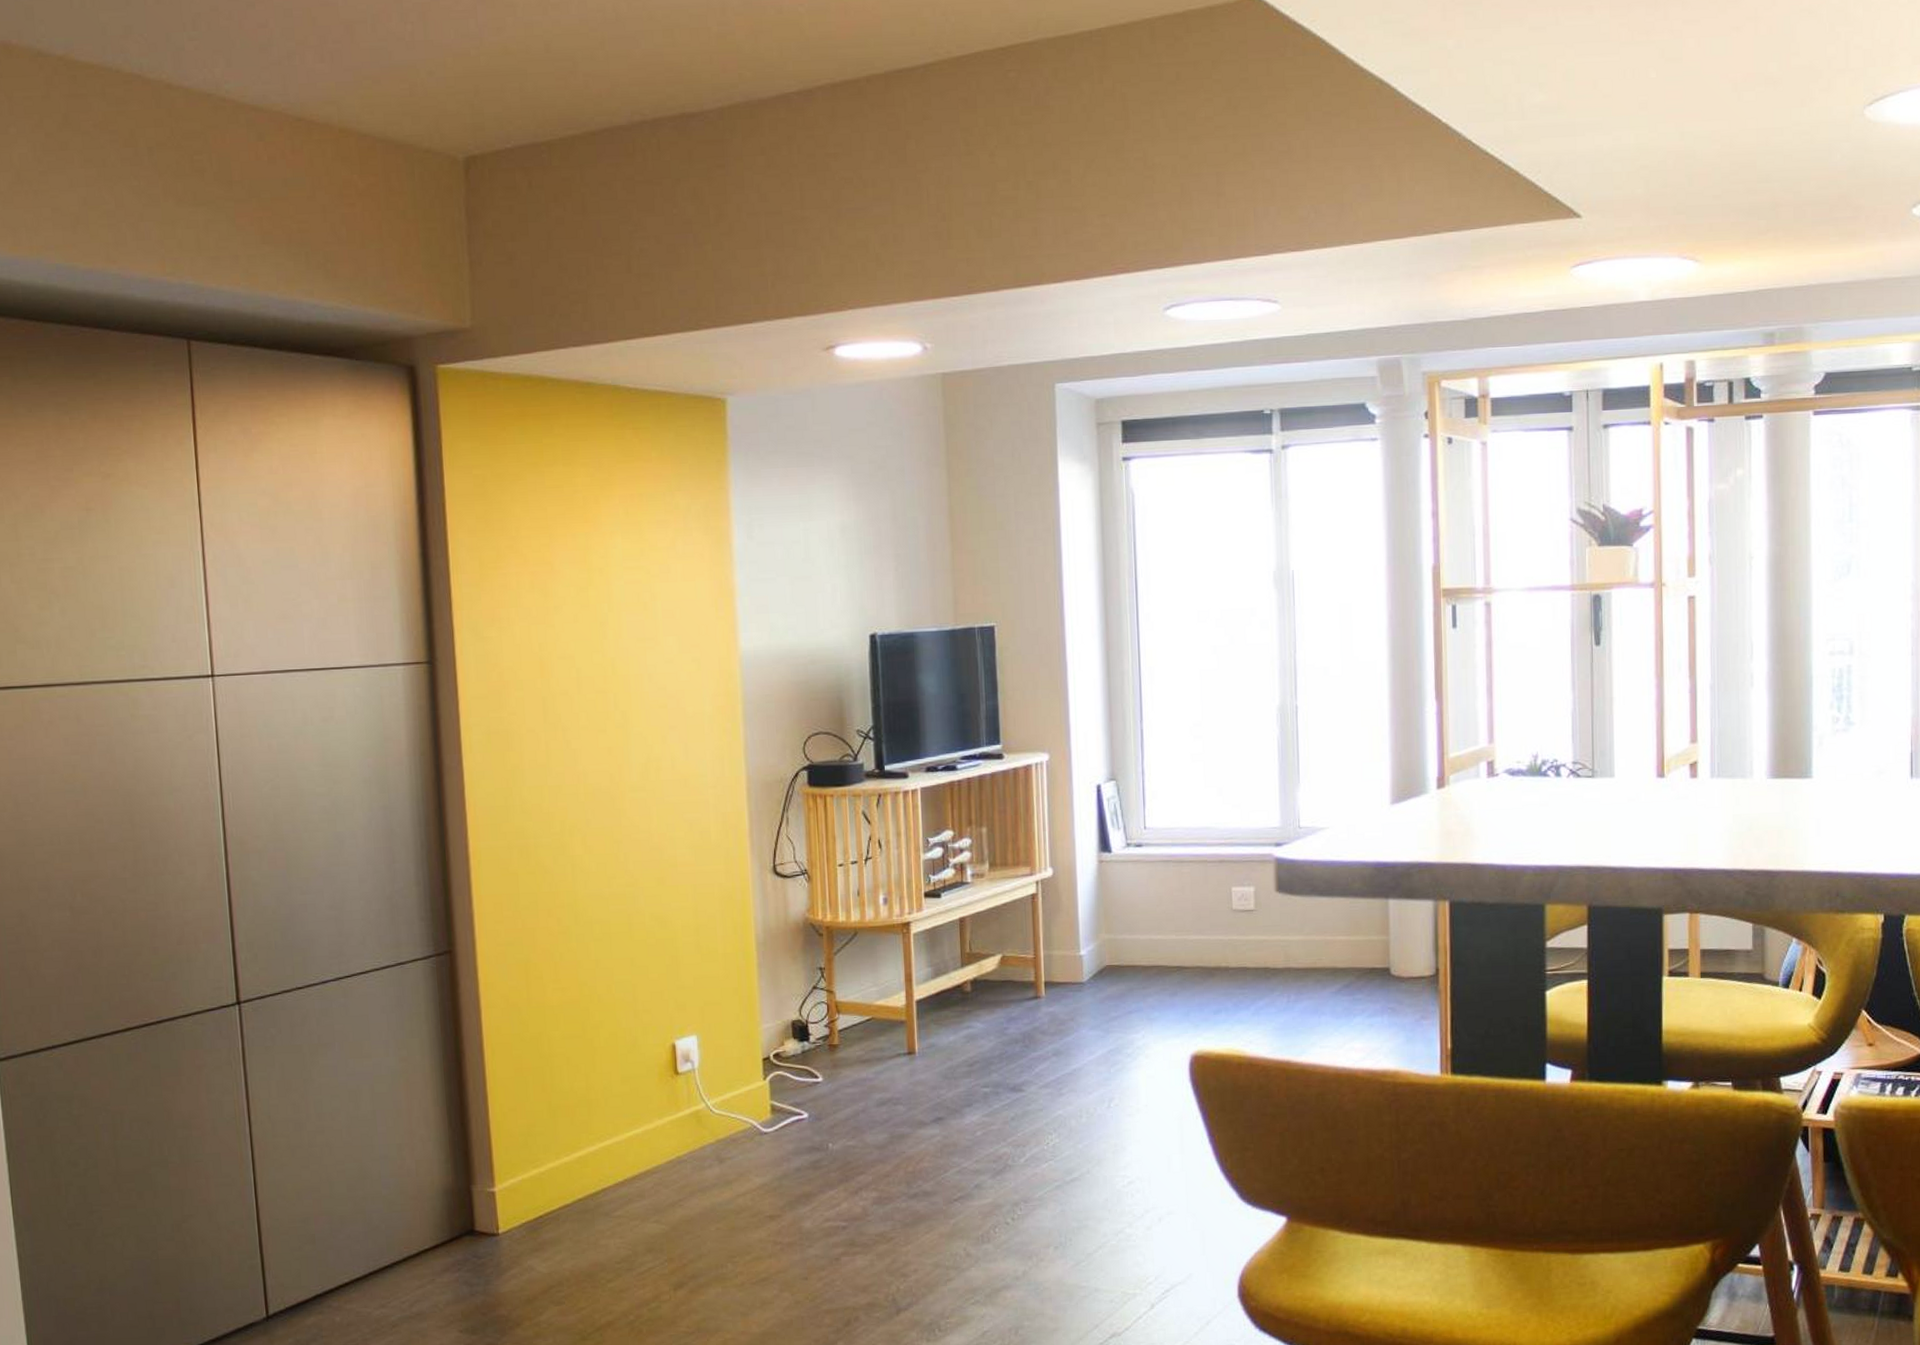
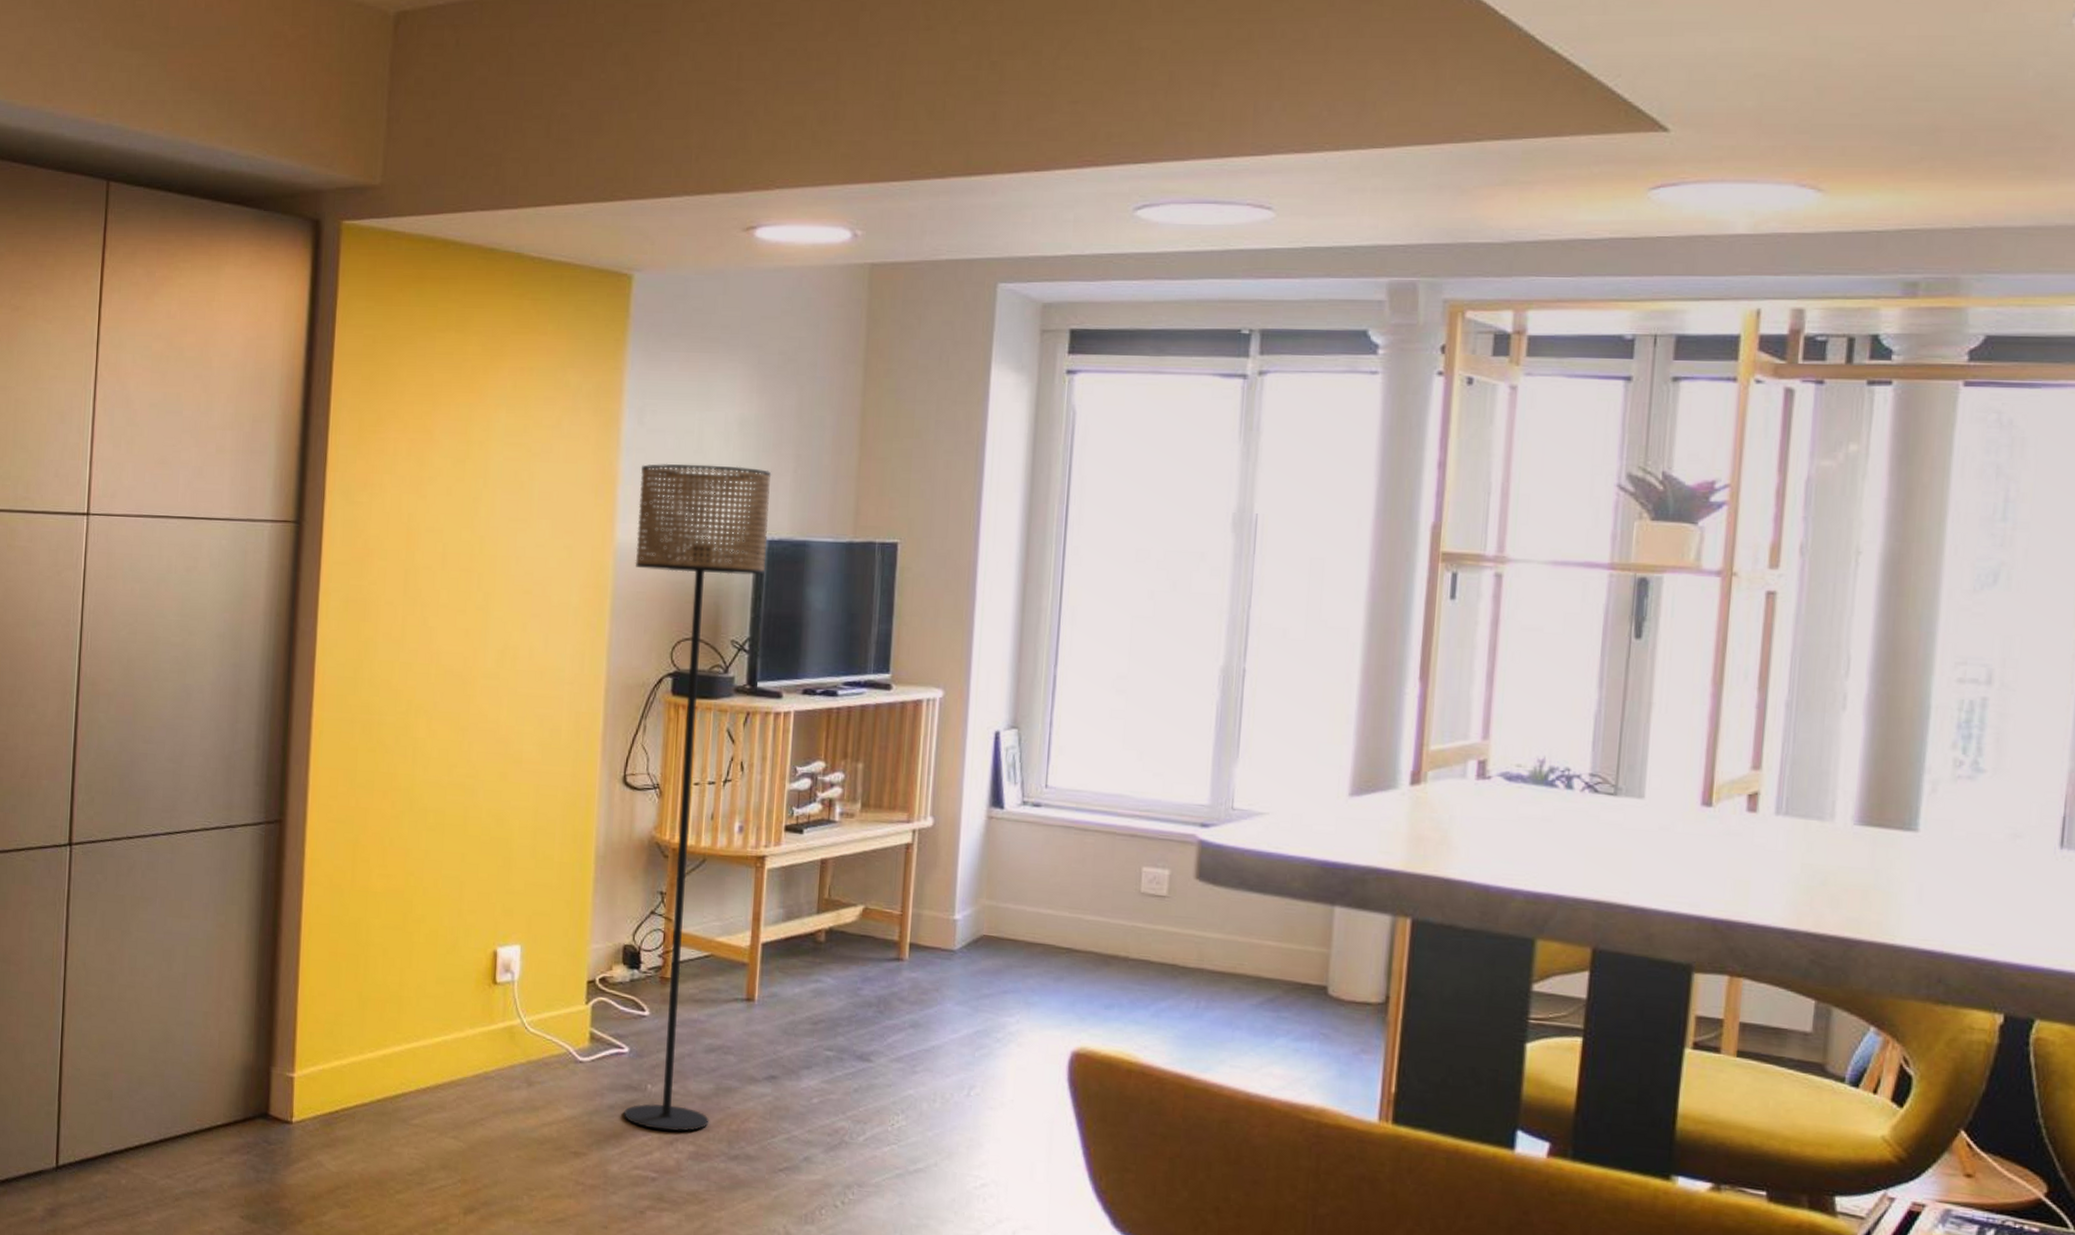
floor lamp: none [755,569,888,1183] -> present [623,463,772,1131]

